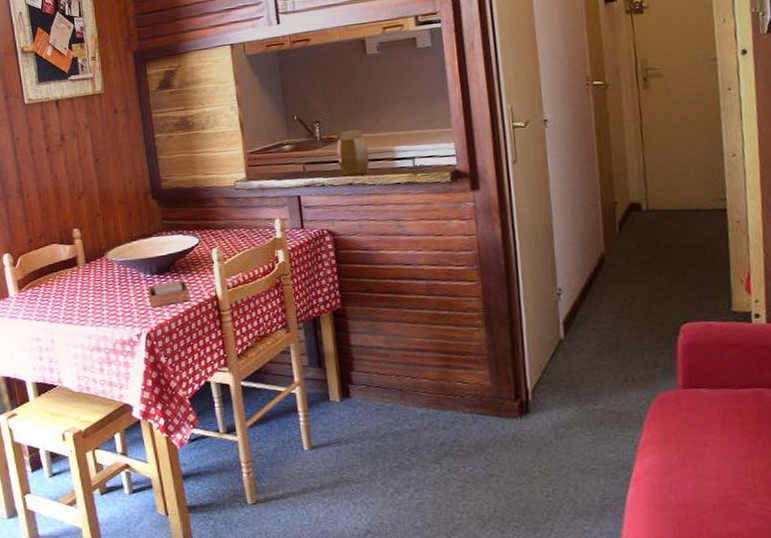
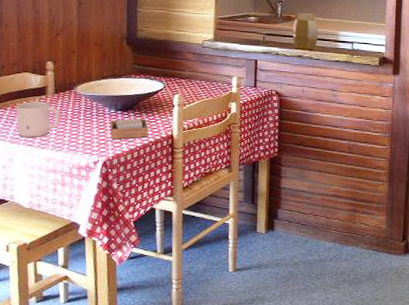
mug: none [50,273,96,315] -> present [16,101,60,138]

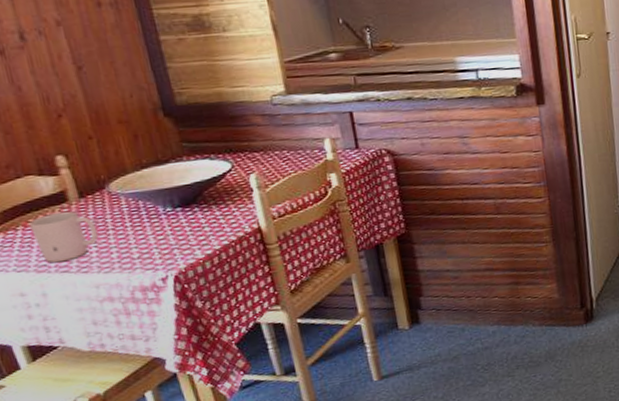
napkin holder: present [110,118,149,140] -> none [170,212,228,247]
jar: present [292,12,318,50] -> none [391,37,429,90]

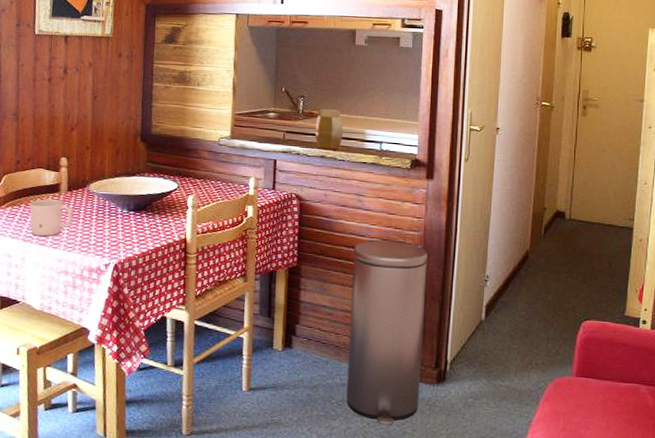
jar: none [391,37,429,90] -> present [314,108,343,150]
pedal bin: none [468,181,570,378] -> present [346,239,428,425]

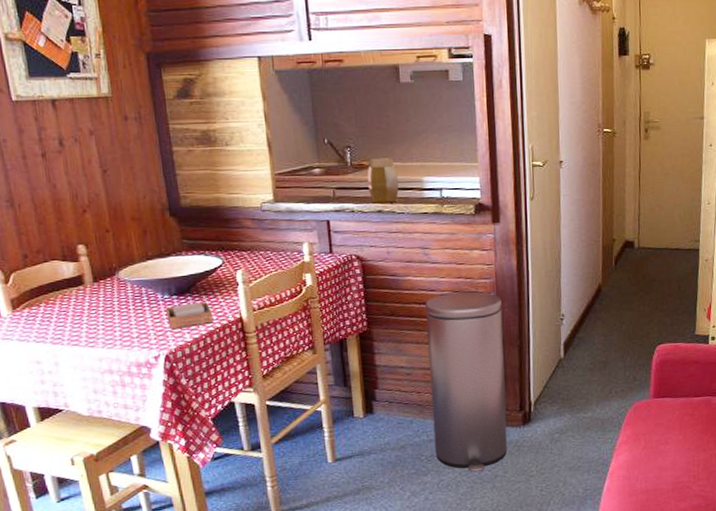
mug: present [29,198,73,237] -> none [51,292,106,337]
napkin holder: none [122,219,162,242] -> present [166,302,214,330]

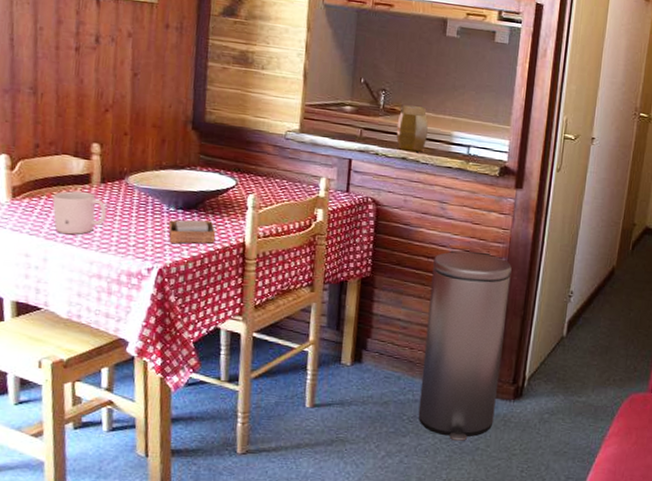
mug: none [51,292,106,337] -> present [52,190,107,235]

